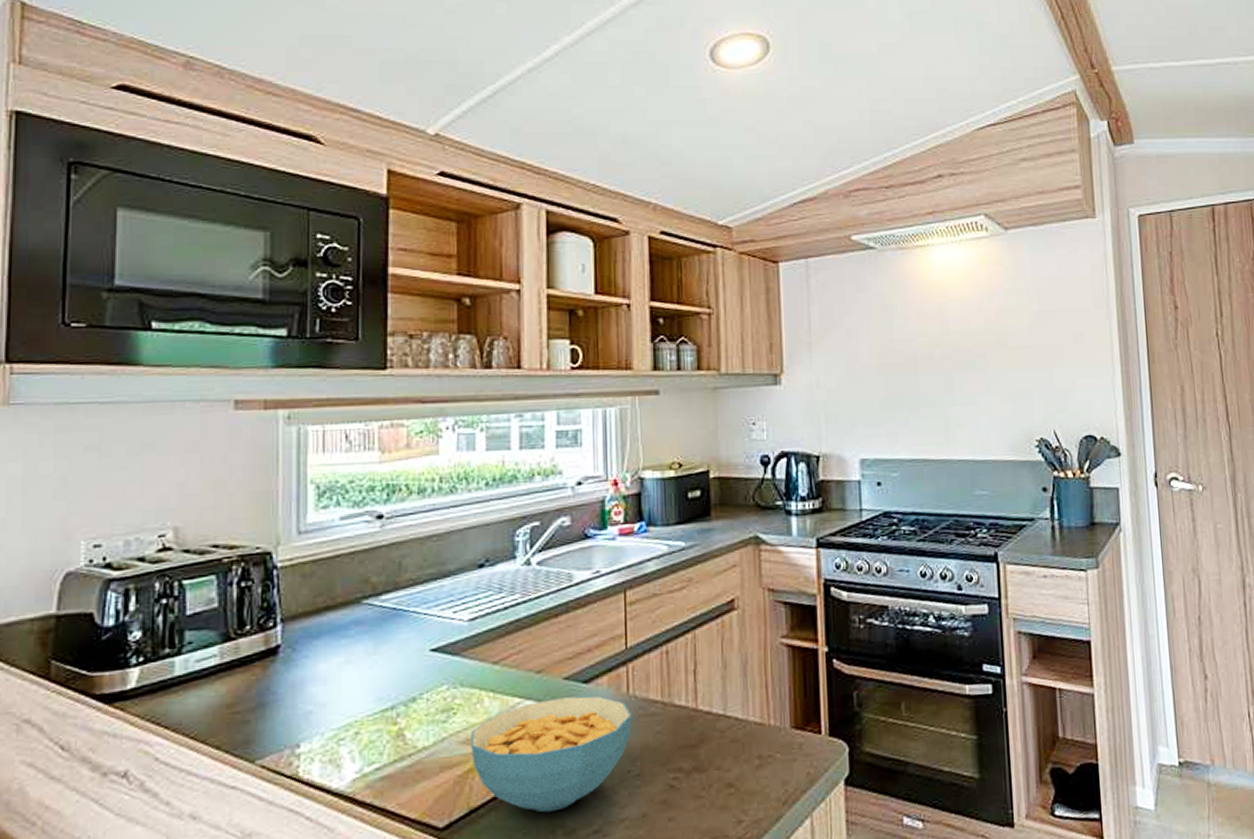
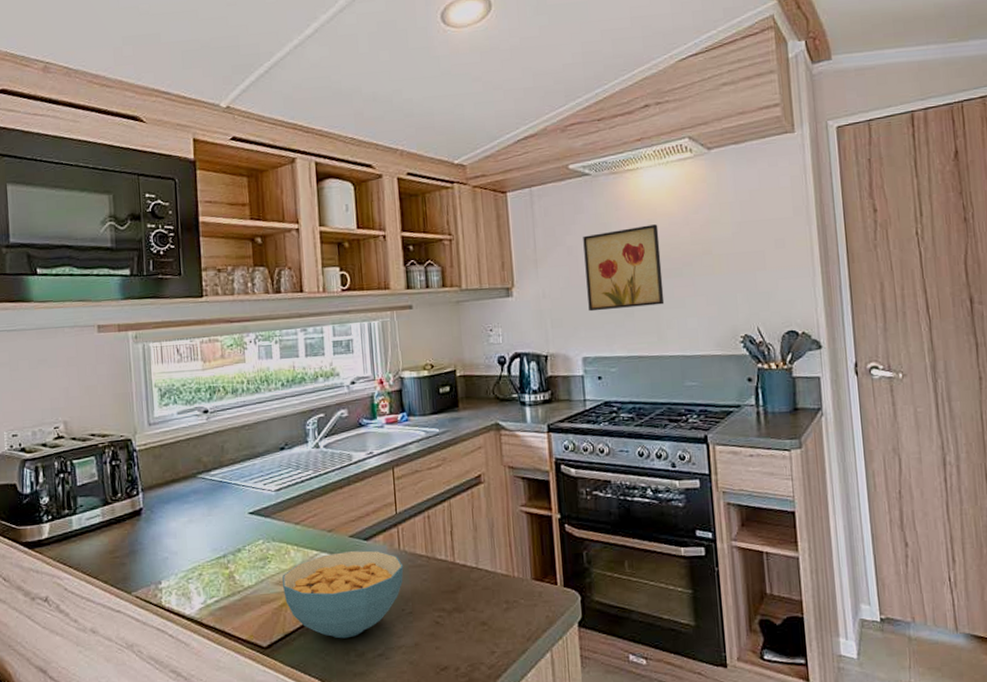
wall art: none [865,309,954,406] -> present [583,224,665,312]

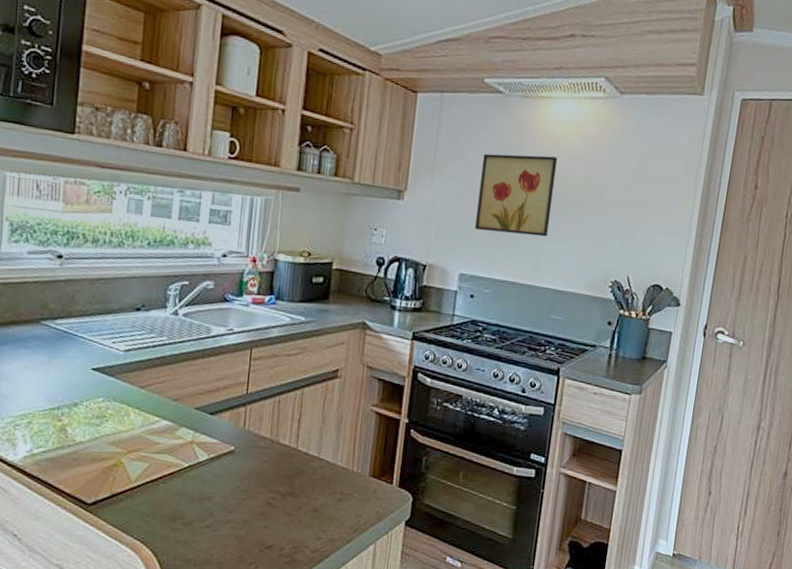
cereal bowl: present [282,550,404,639] -> none [117,422,246,507]

